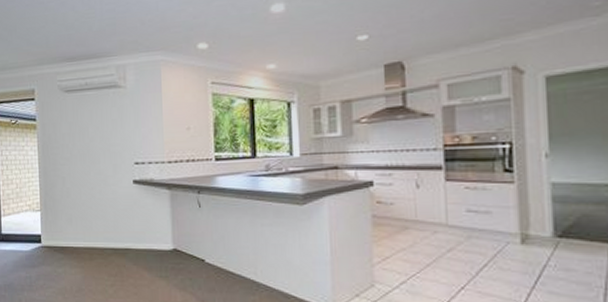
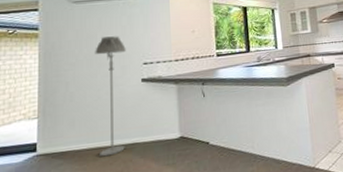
floor lamp: none [87,130,118,258] -> present [95,36,126,157]

